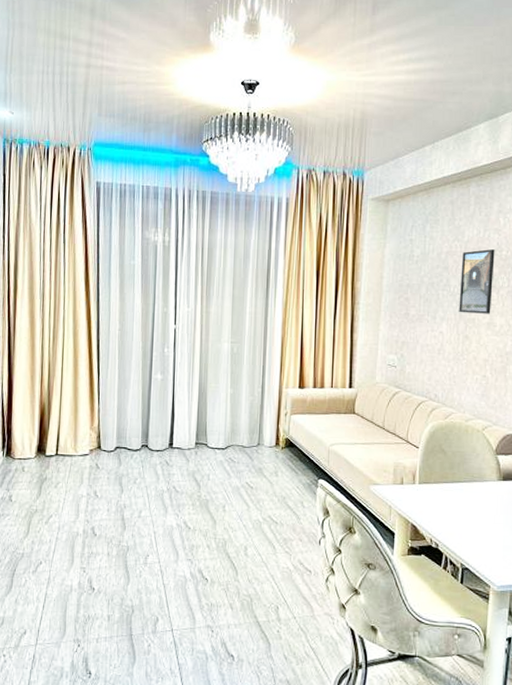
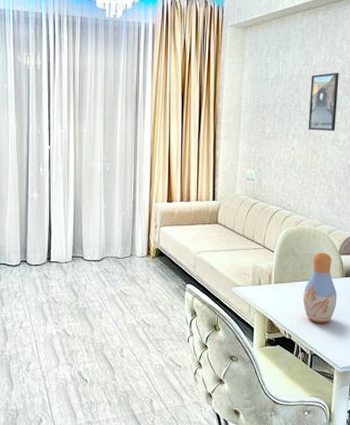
vase: none [453,451,494,533] -> present [303,252,337,323]

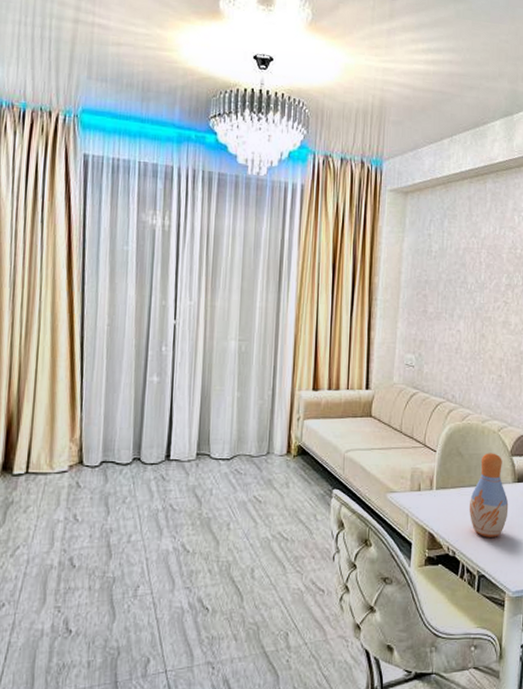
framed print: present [308,73,339,131] -> none [476,247,510,313]

